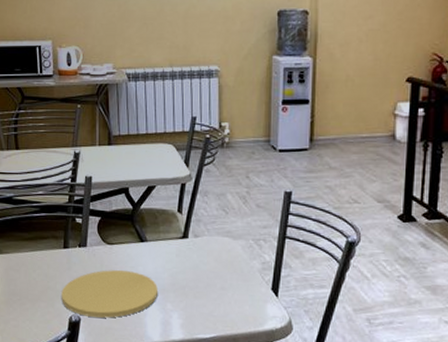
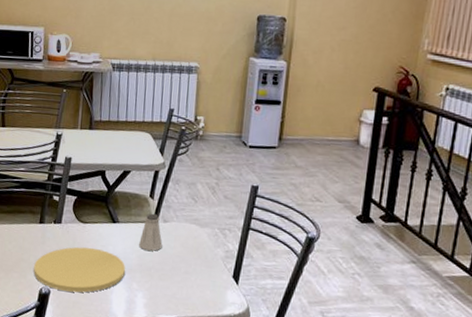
saltshaker: none [170,229,195,268] -> present [139,213,163,251]

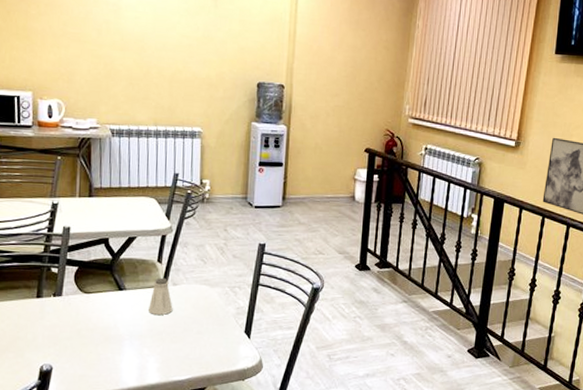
plate: present [34,246,125,293] -> none [32,318,135,366]

